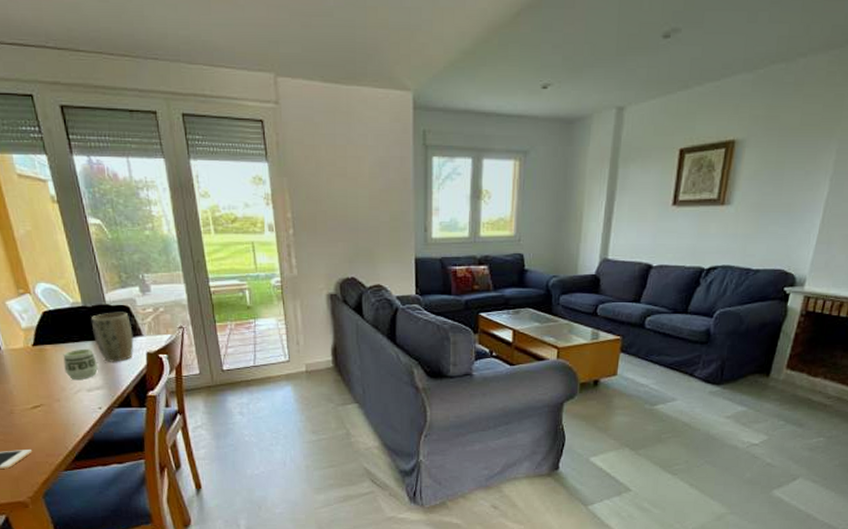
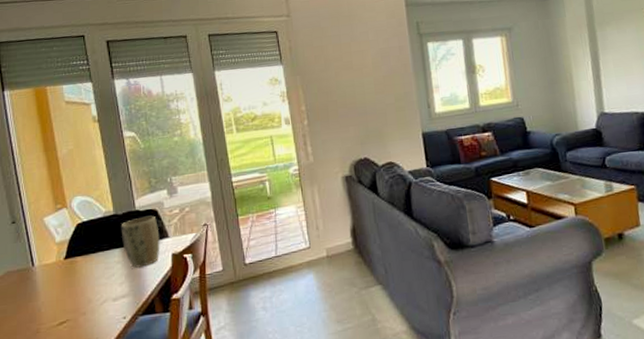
cup: present [63,348,99,379] -> none [92,256,126,290]

